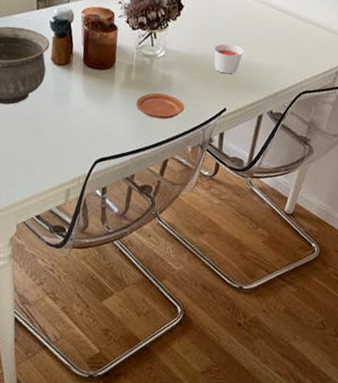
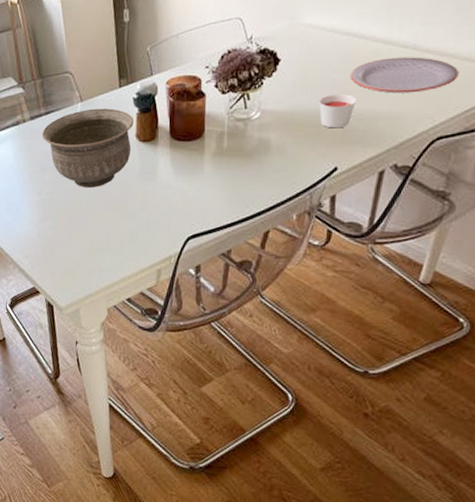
plate: present [136,92,185,120] -> none [229,158,287,187]
plate: none [239,18,321,52] -> present [350,57,458,94]

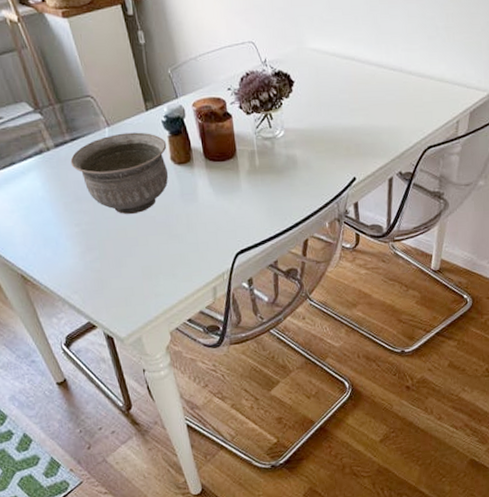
candle: present [318,94,356,129] -> none [332,112,362,143]
plate: present [350,57,458,94] -> none [354,78,436,111]

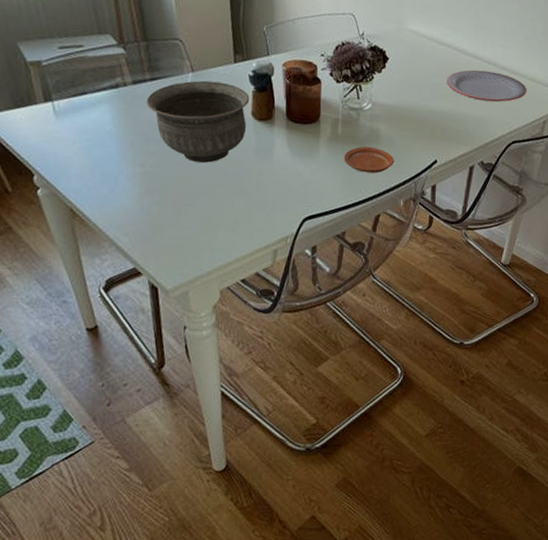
plate: none [265,173,315,200] -> present [344,146,395,174]
plate: none [354,78,436,111] -> present [446,70,526,103]

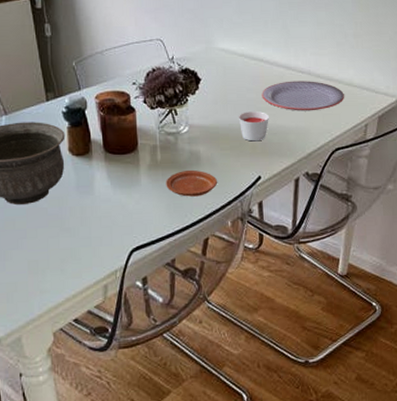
candle: none [421,95,451,126] -> present [238,111,269,142]

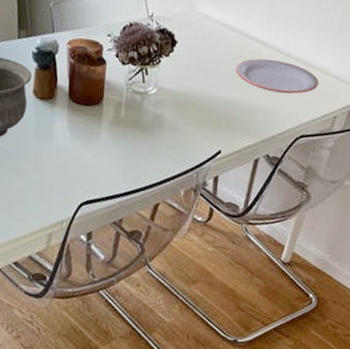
plate: present [166,169,218,197] -> none [125,132,178,161]
candle: present [238,111,269,142] -> none [208,83,239,115]

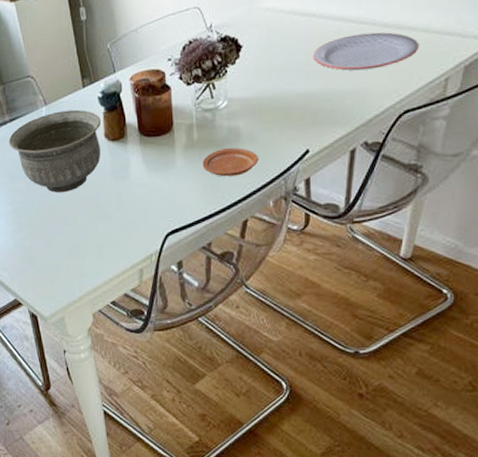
plate: none [125,132,178,161] -> present [202,147,259,177]

